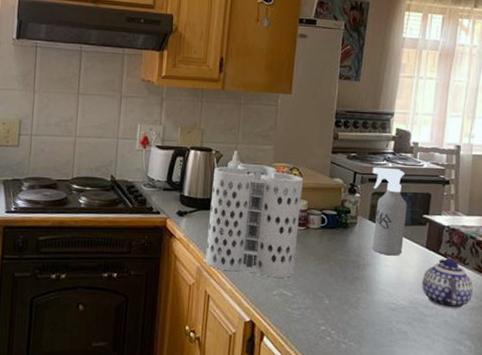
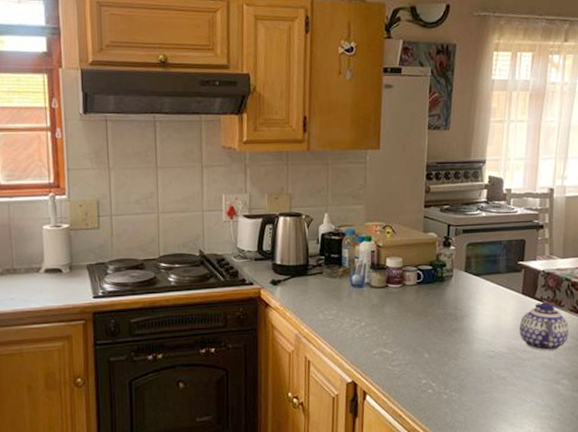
utensil holder: present [206,163,304,278] -> none [303,225,397,337]
spray bottle: present [372,167,407,256] -> none [466,217,502,305]

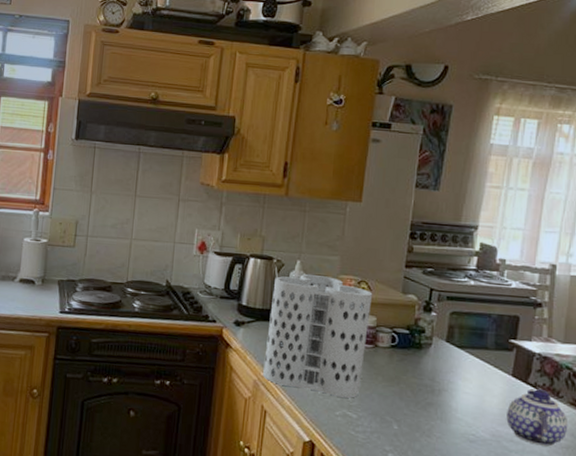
utensil holder: none [303,225,397,337] -> present [263,274,373,398]

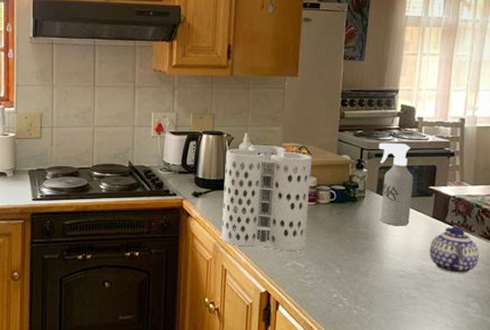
spray bottle: none [449,284,491,383] -> present [378,142,413,226]

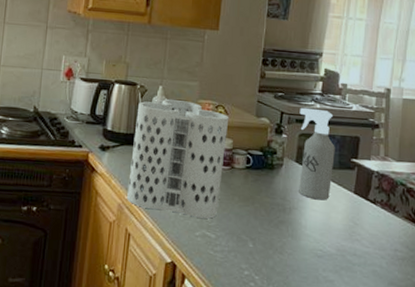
teapot: present [429,225,480,274] -> none [350,204,404,259]

